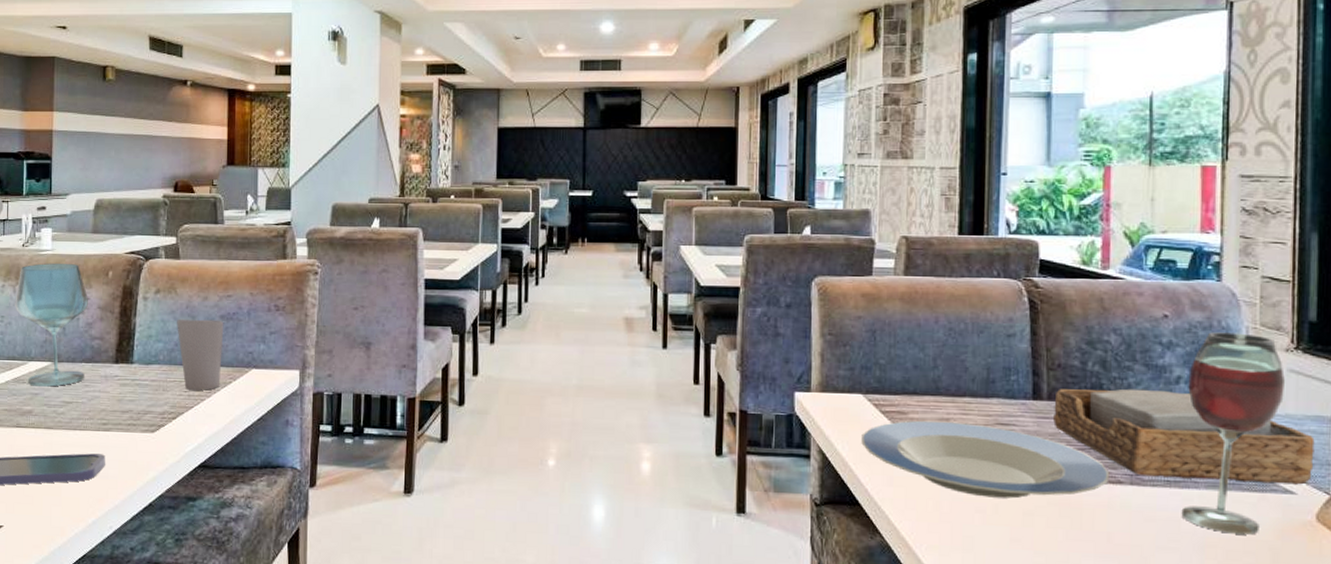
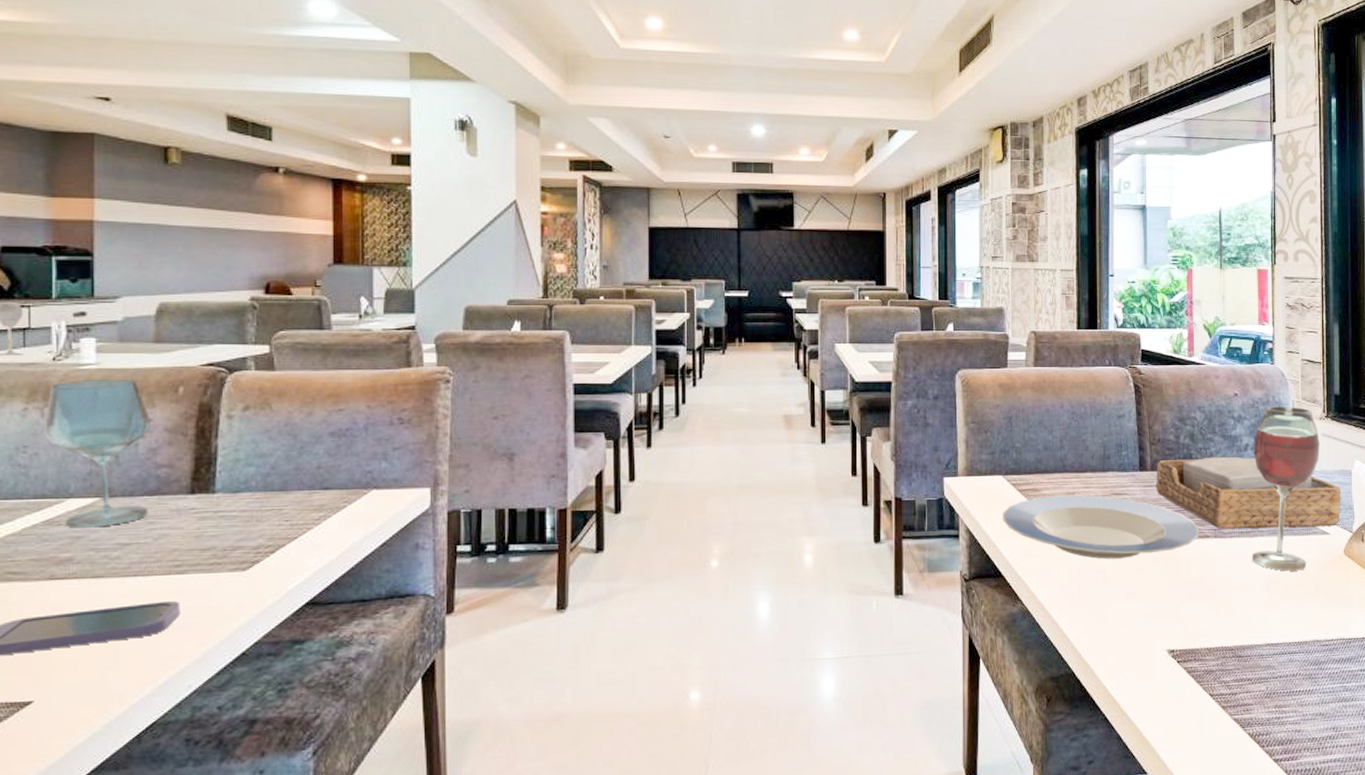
cup: present [177,319,224,391] -> none [273,437,335,518]

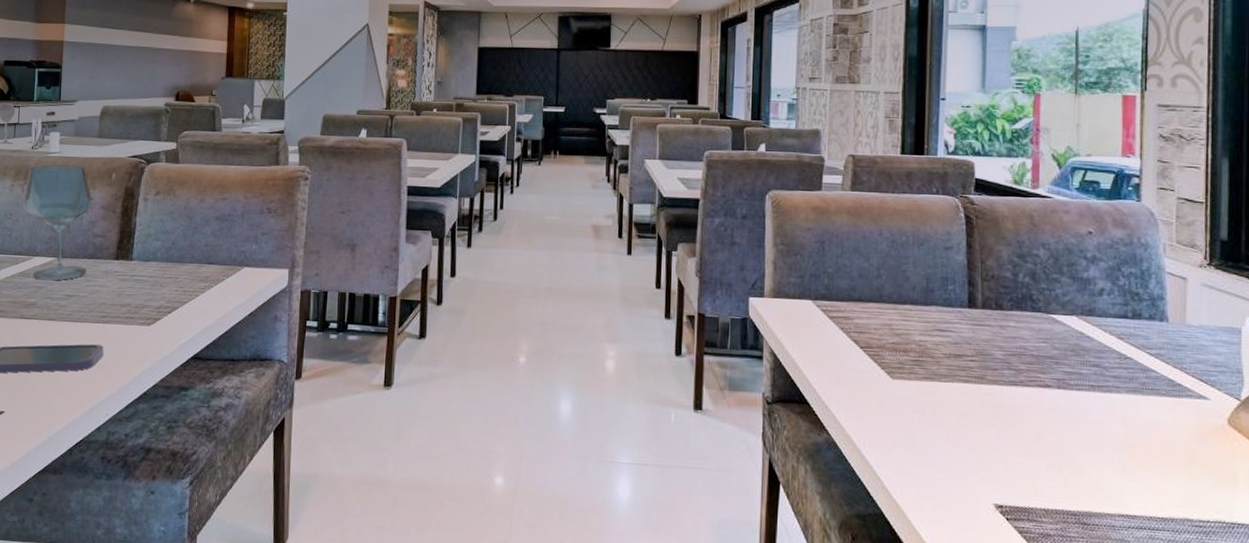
plate: present [1003,495,1199,559] -> none [810,325,1039,400]
napkin holder: present [1156,456,1341,530] -> none [987,298,1226,391]
wineglass: present [1252,406,1321,571] -> none [1104,248,1200,437]

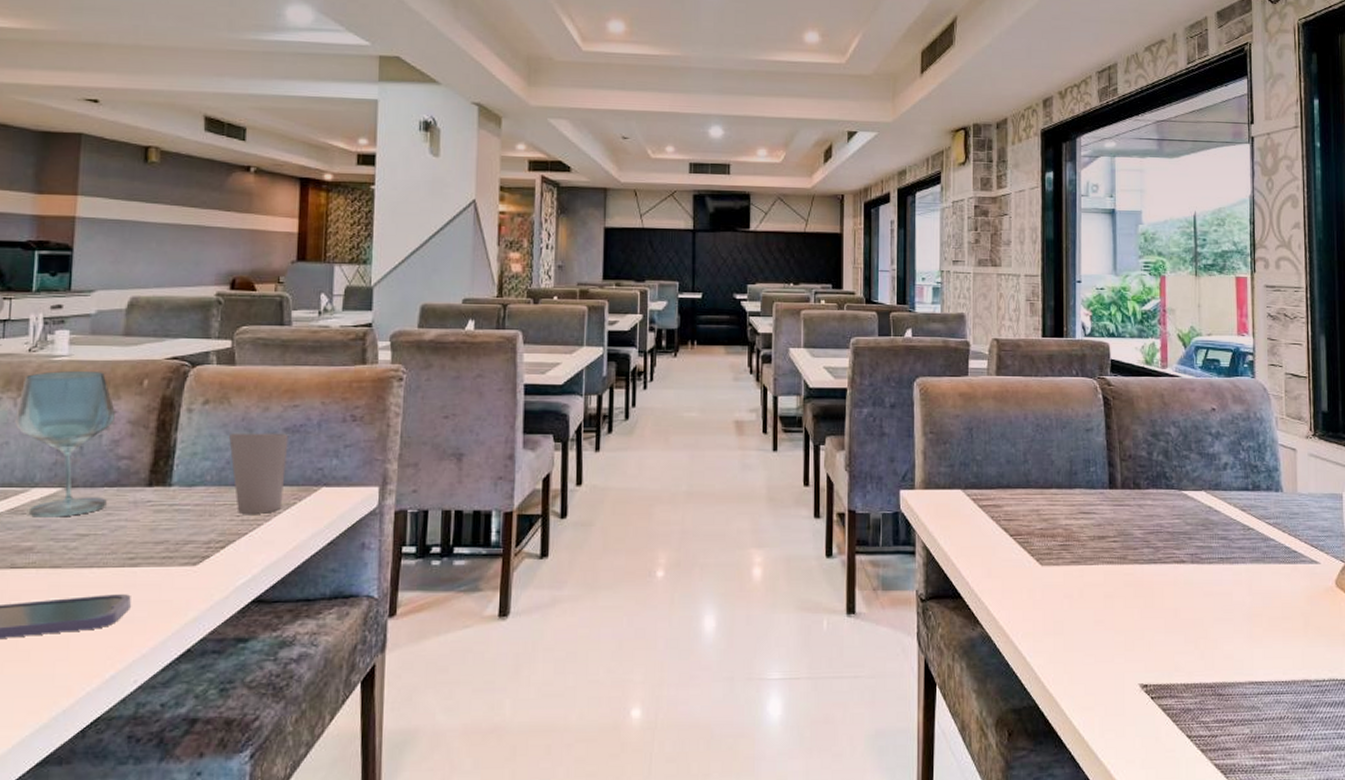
cup: none [174,219,219,287] -> present [229,433,289,514]

